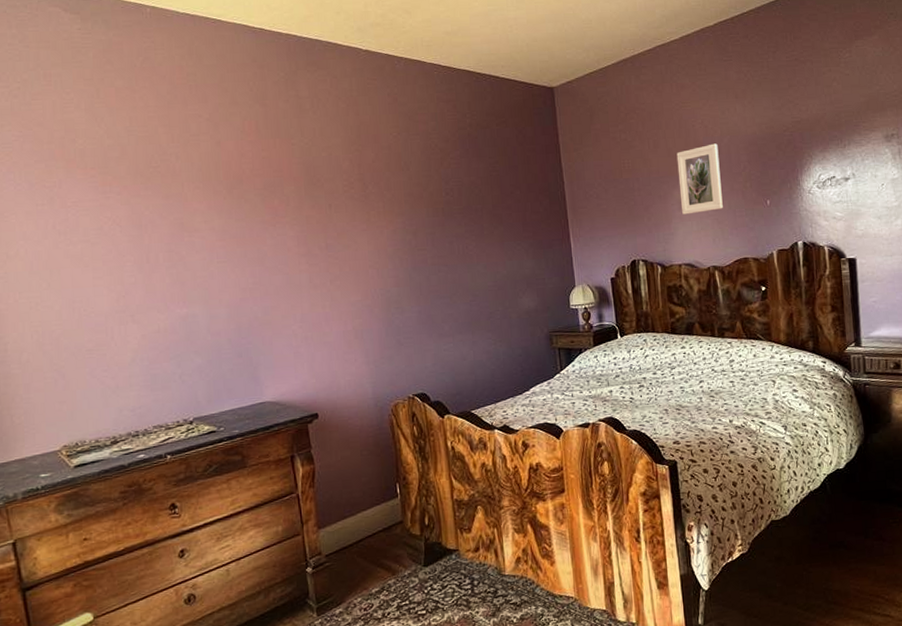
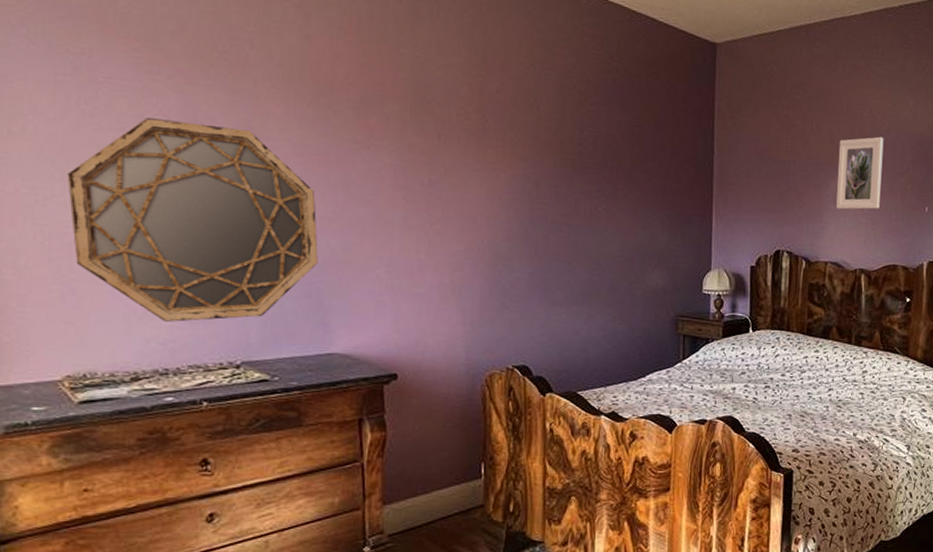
home mirror: none [51,226,245,392] -> present [67,118,318,322]

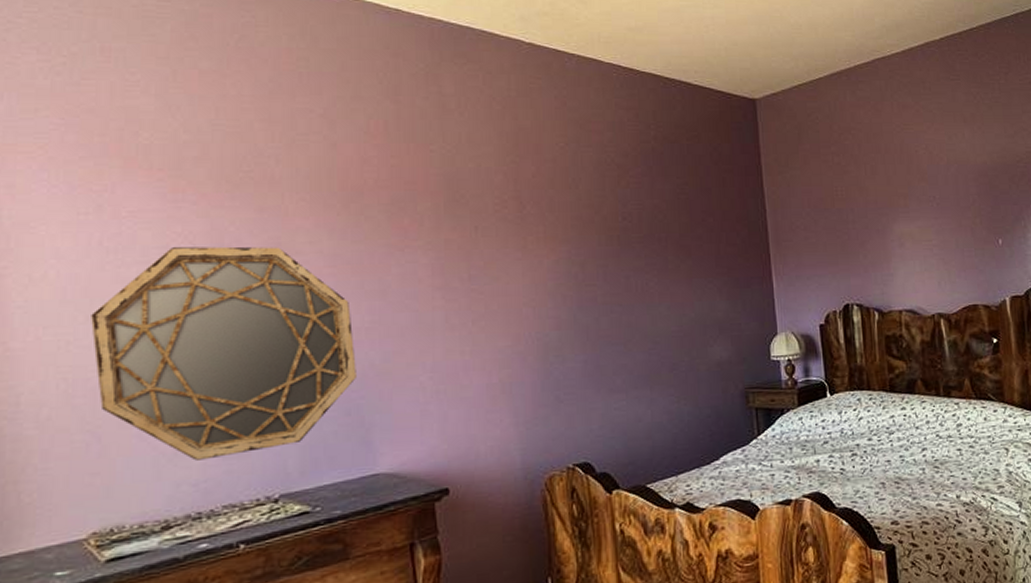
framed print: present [836,136,884,210] -> none [897,172,950,253]

